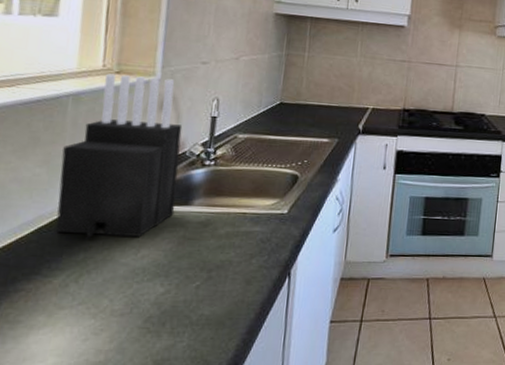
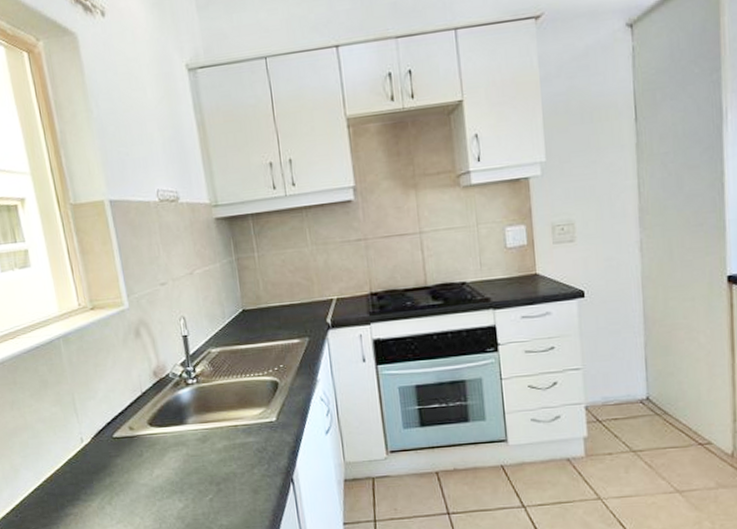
knife block: present [55,73,183,240] -> none [67,306,174,466]

